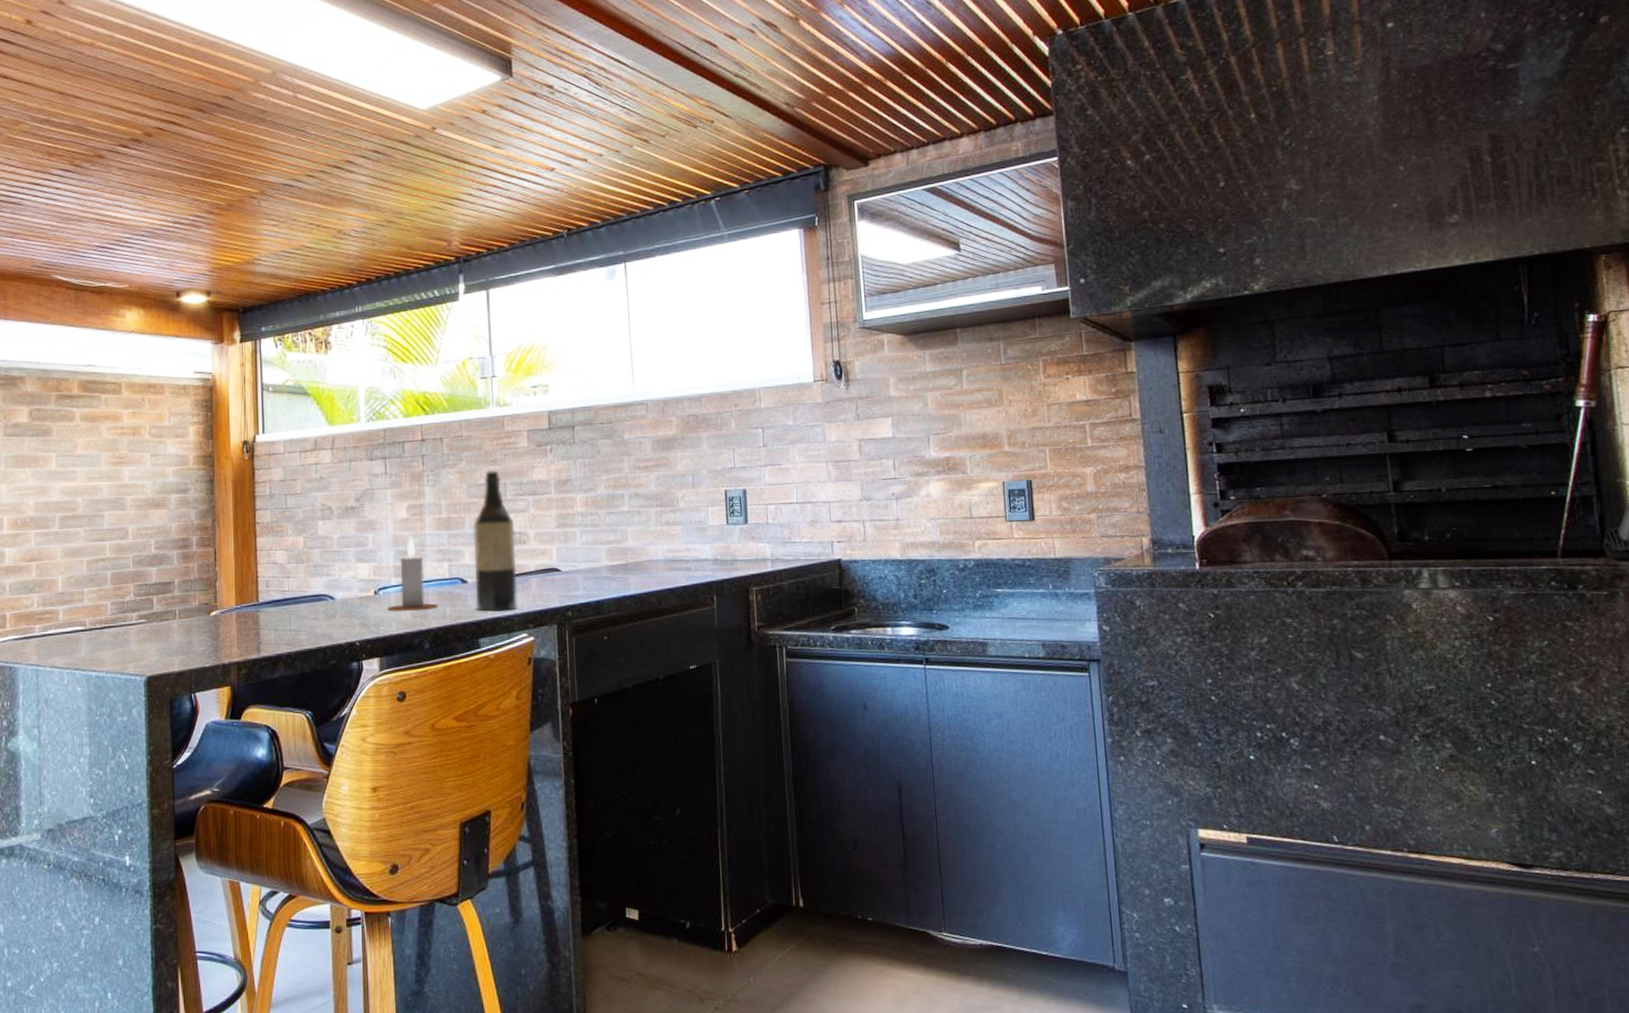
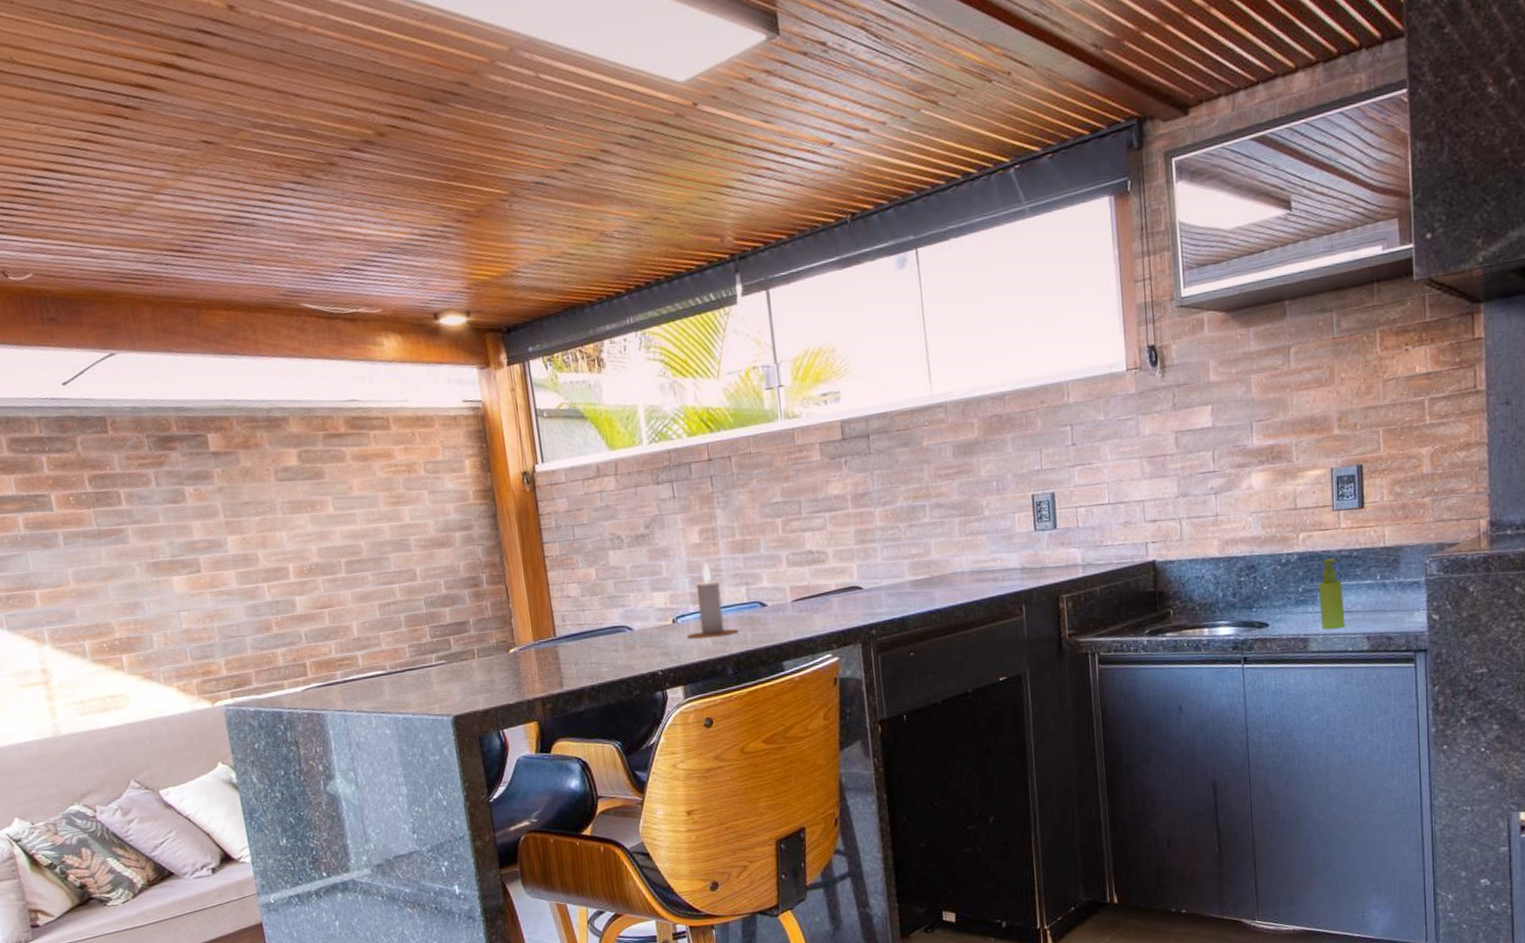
wine bottle: present [472,470,518,613] -> none [768,487,820,635]
soap dispenser: none [995,565,1022,636] -> present [1318,557,1346,630]

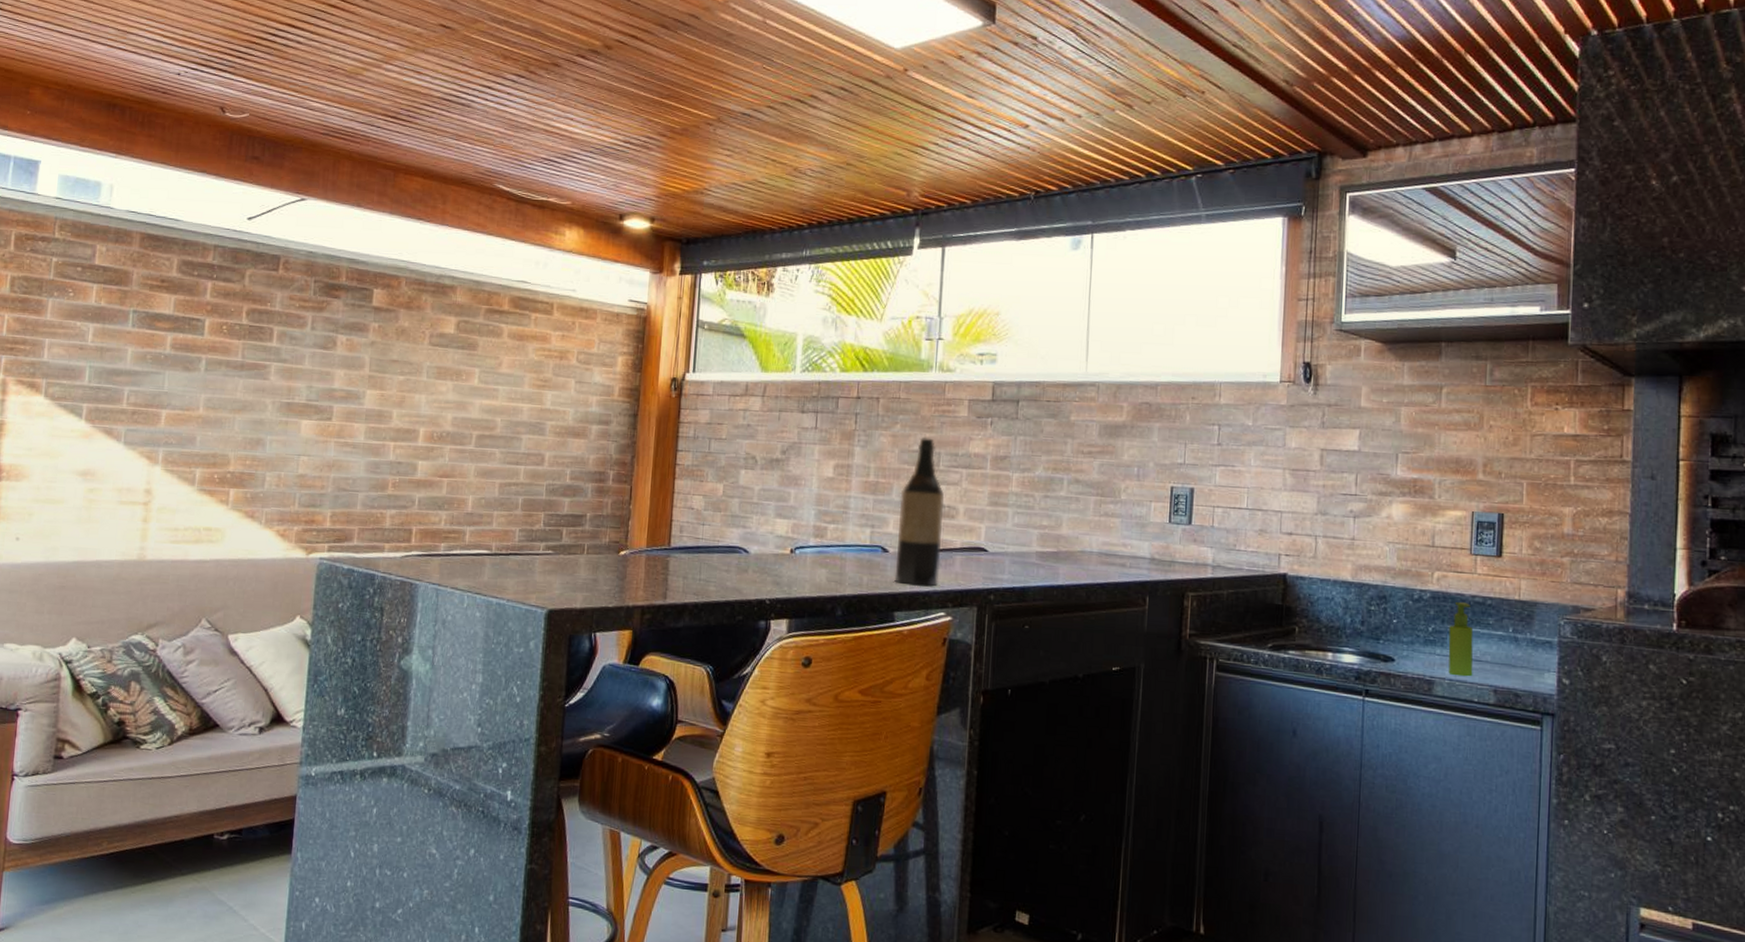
candle: present [687,562,739,639] -> none [802,497,855,576]
wine bottle: none [768,487,820,635] -> present [894,438,945,587]

